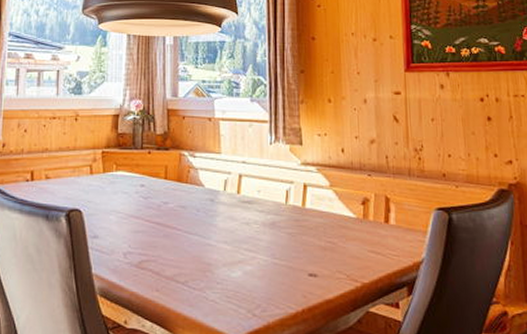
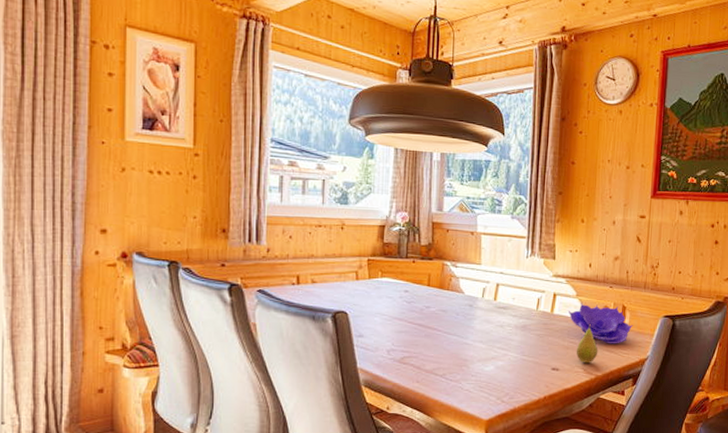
decorative bowl: none [323,195,401,244] -> present [569,303,633,344]
fruit: none [335,219,362,268] -> present [576,323,598,363]

